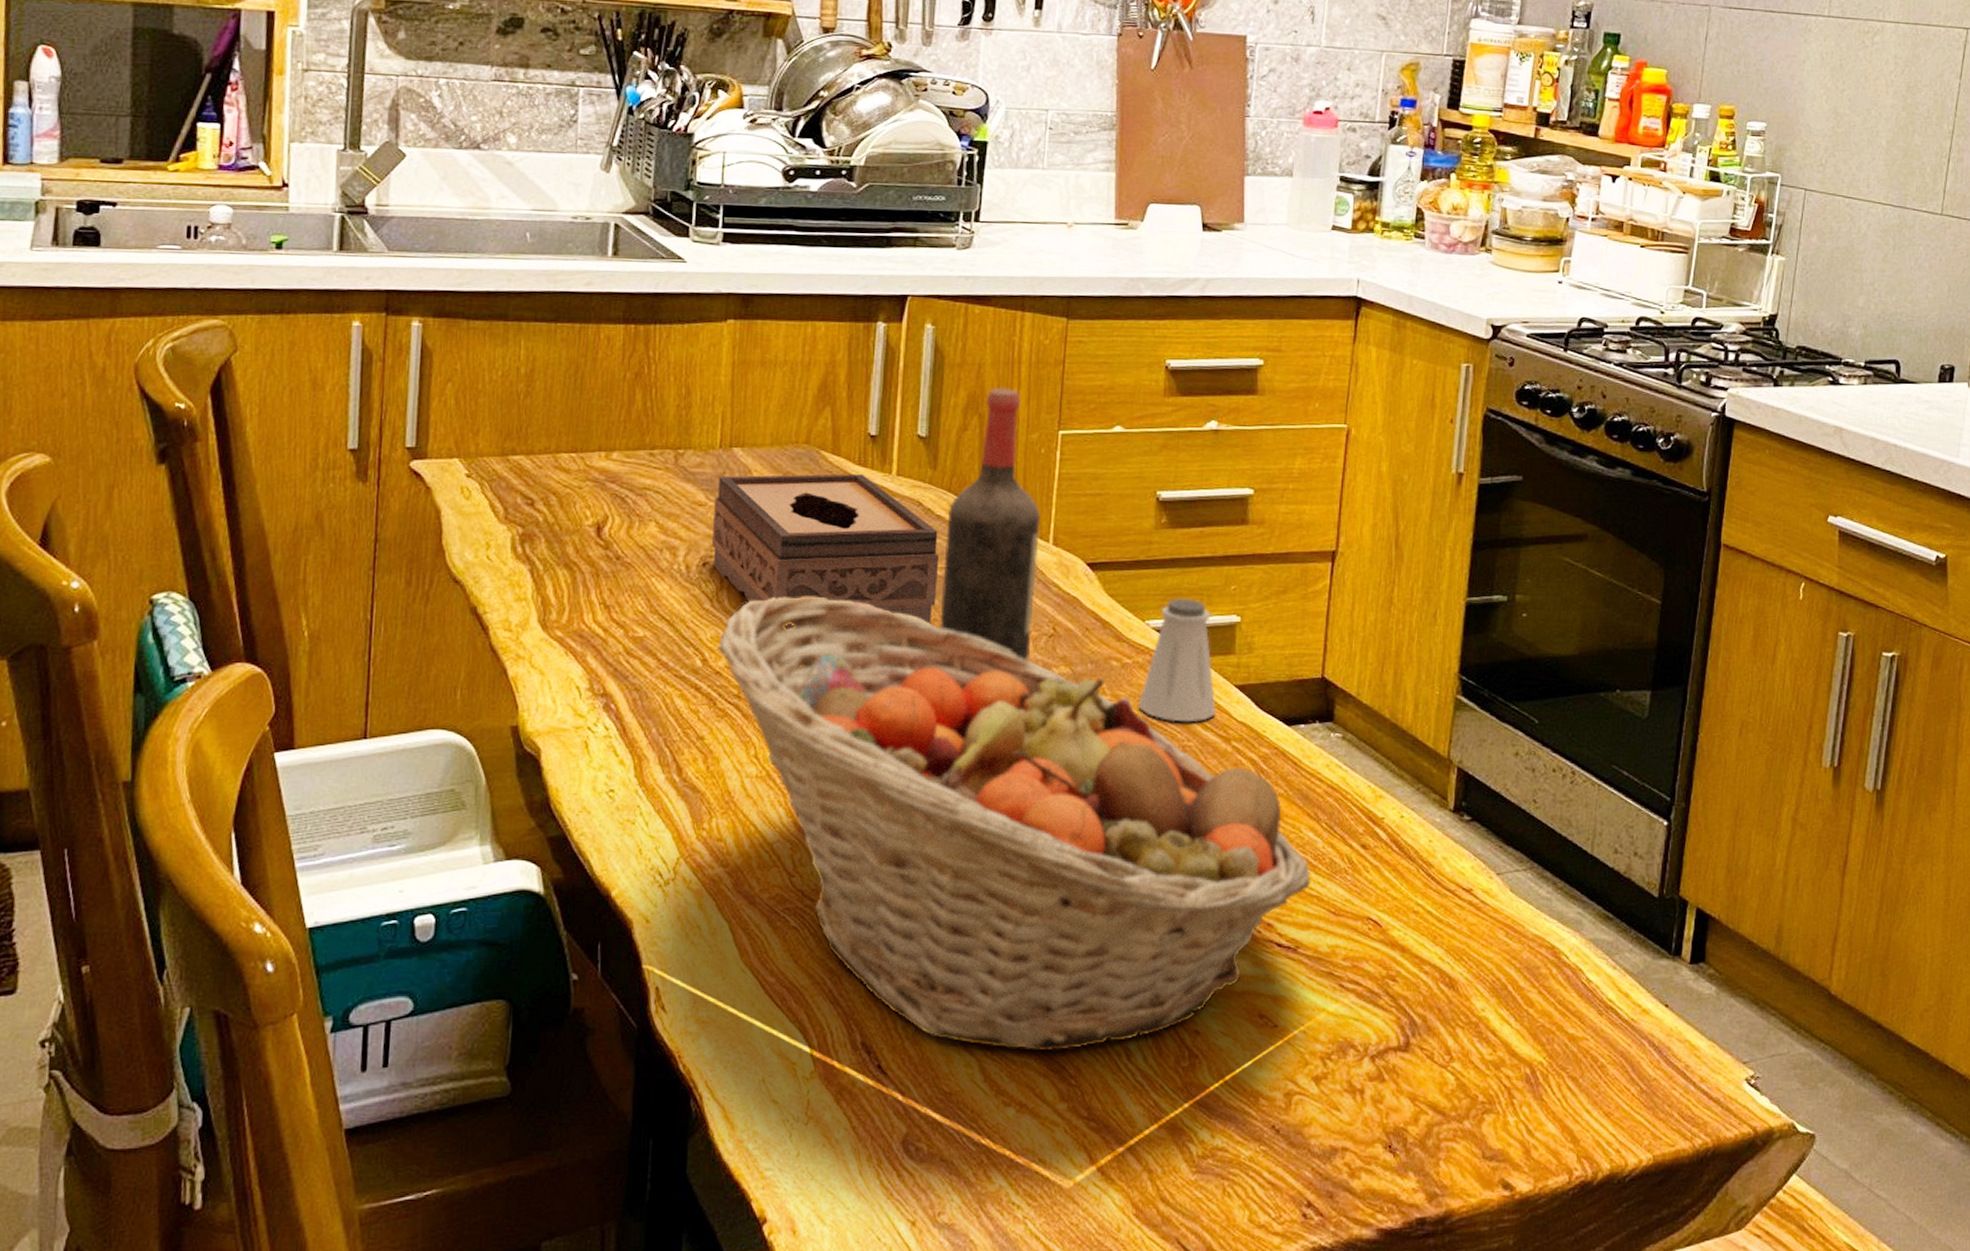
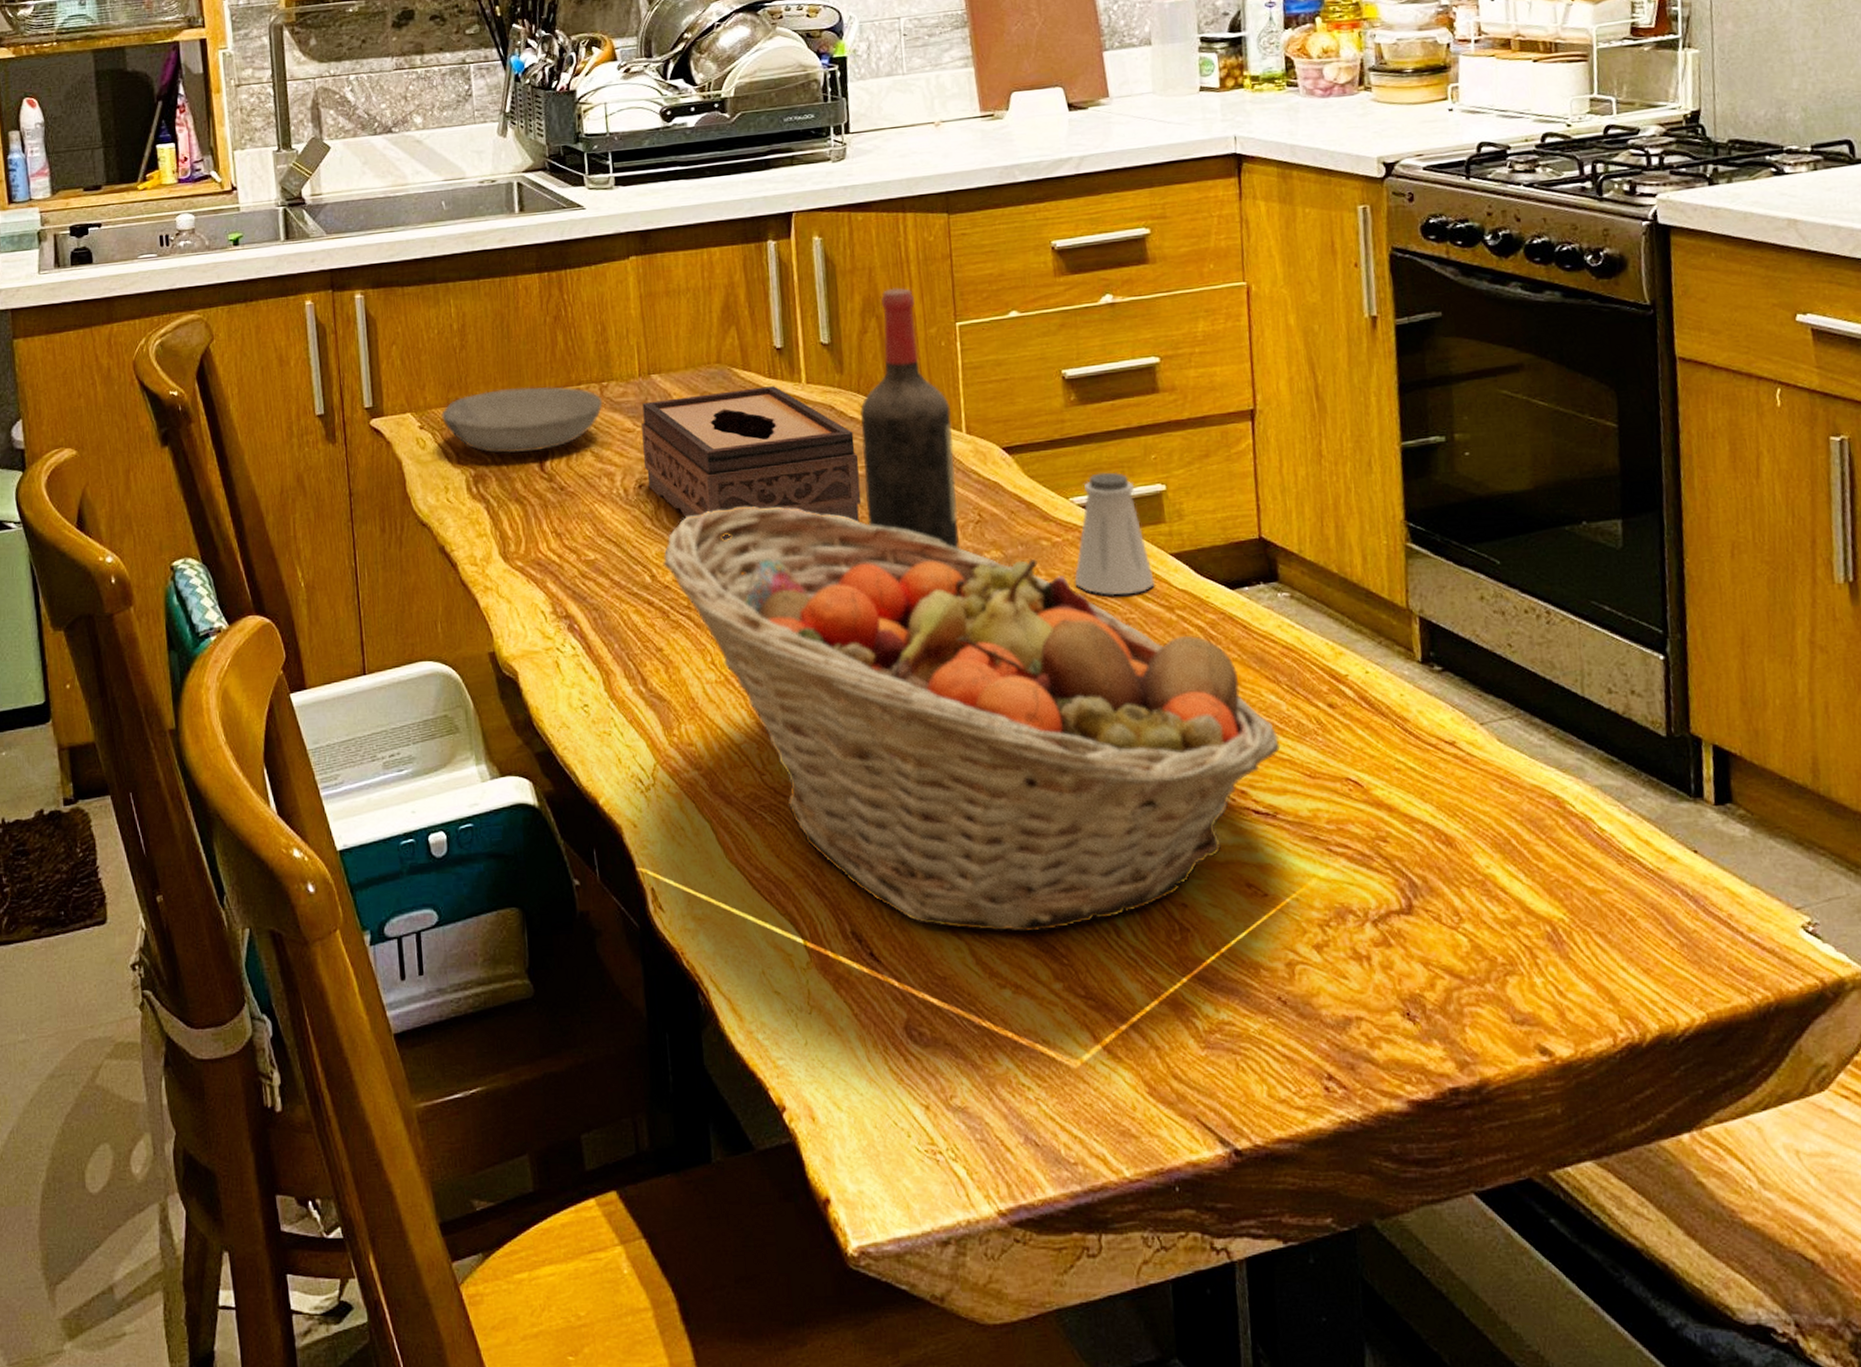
bowl: none [493,444,676,515] -> present [441,387,603,454]

